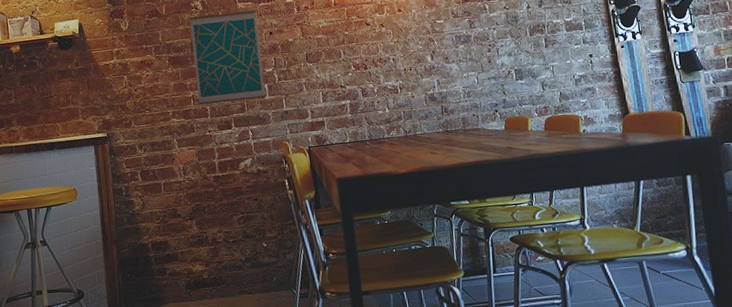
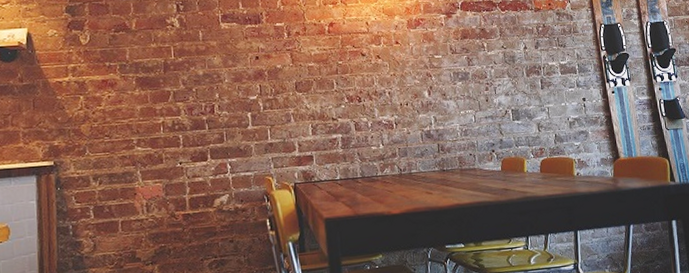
wall art: present [190,9,266,106] -> none [164,31,249,134]

